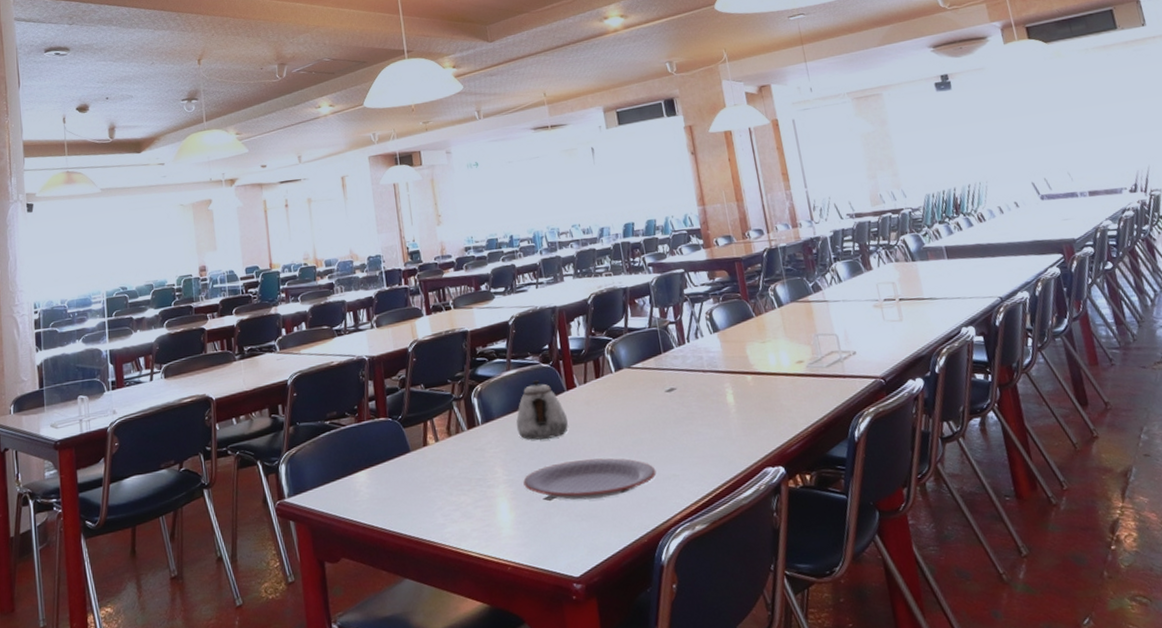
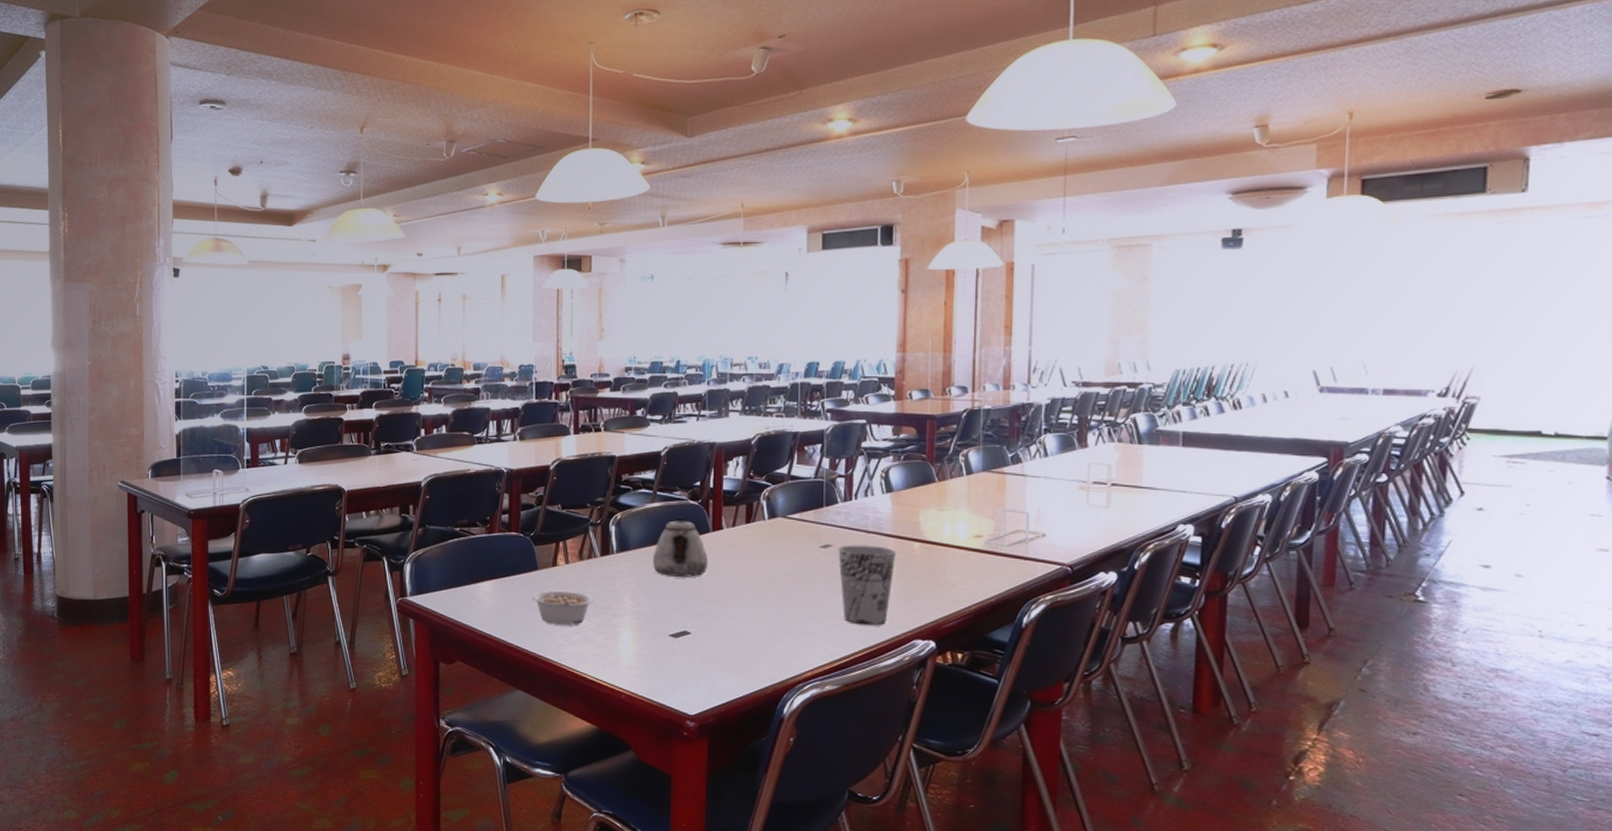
legume: none [408,468,467,505] -> present [532,590,593,625]
plate: present [523,458,657,500] -> none [651,603,794,644]
cup: none [682,383,738,461] -> present [838,545,896,626]

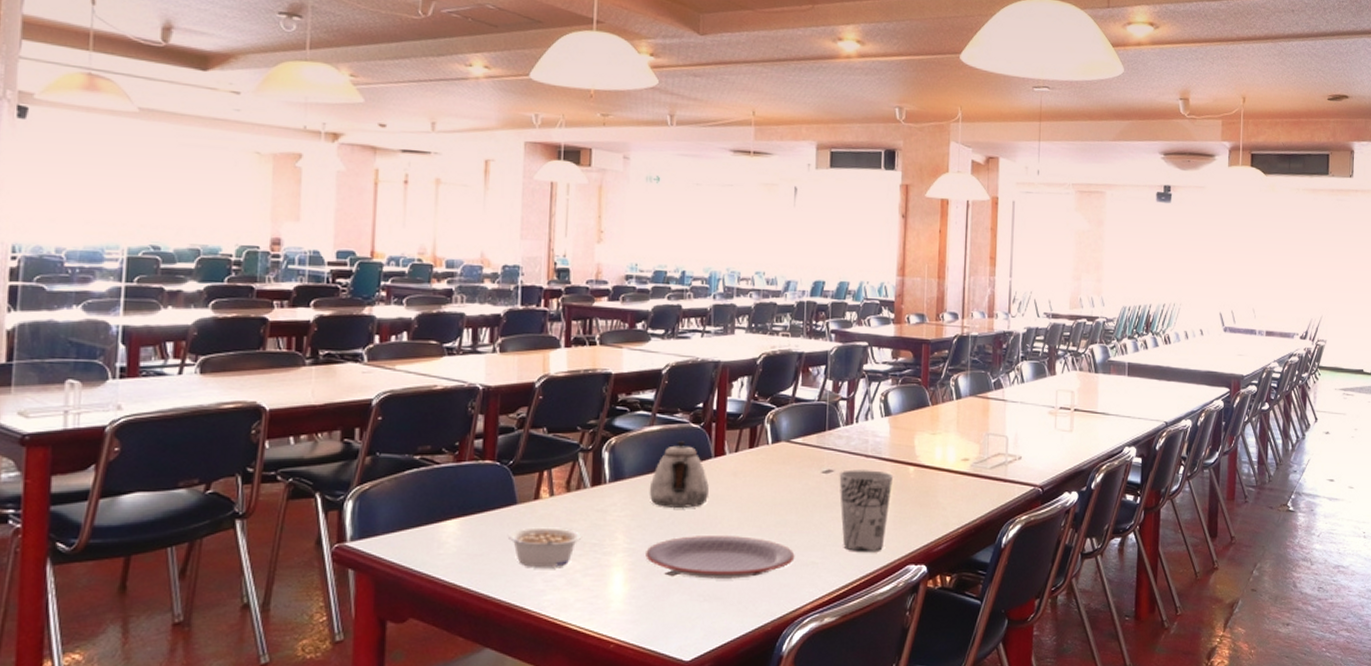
plate: none [651,603,794,644] -> present [646,536,795,579]

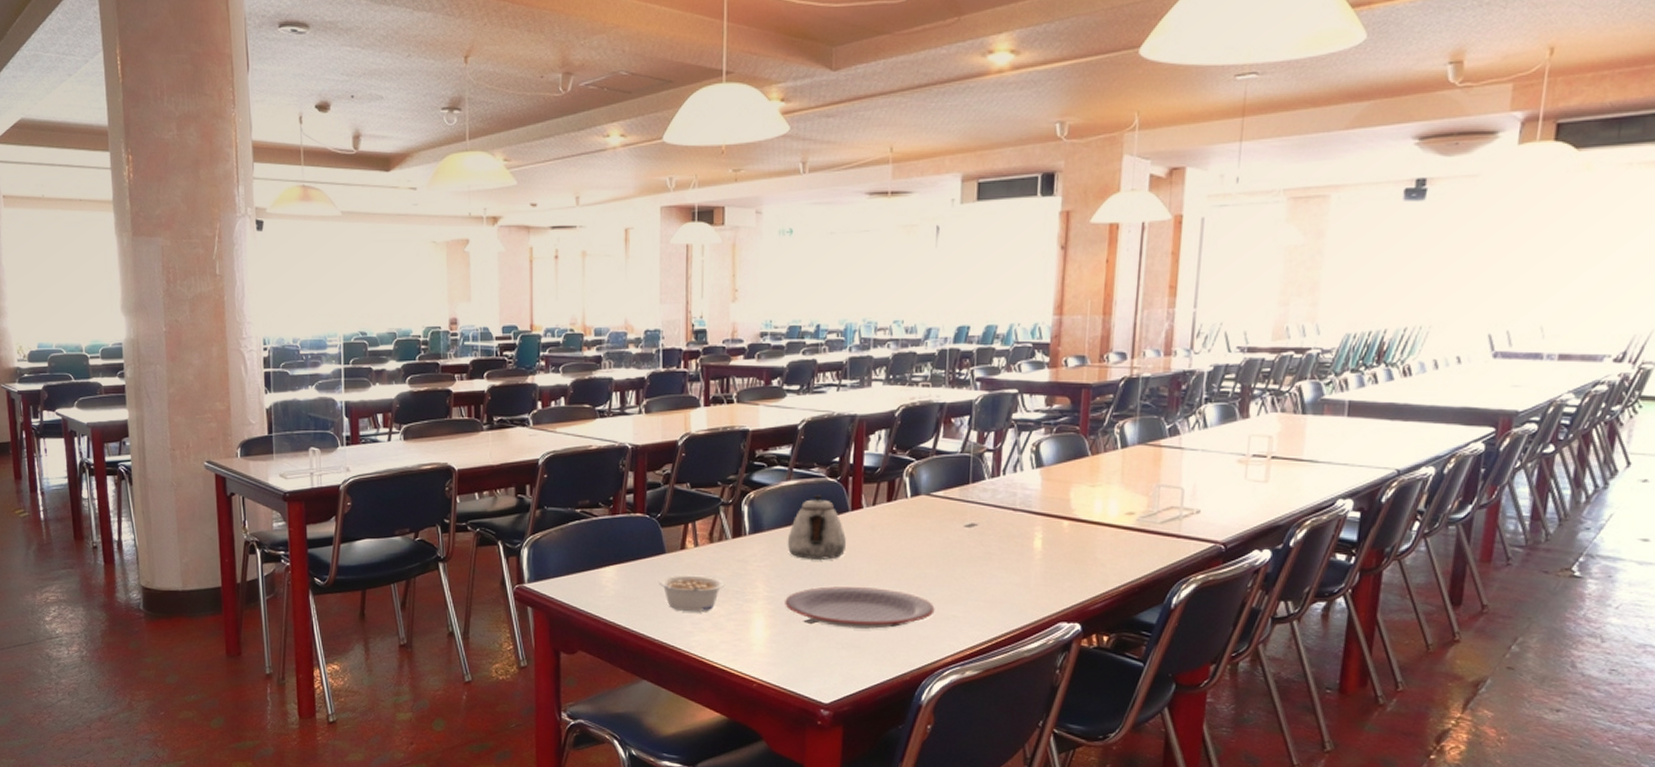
cup: present [839,469,893,553] -> none [983,523,1044,608]

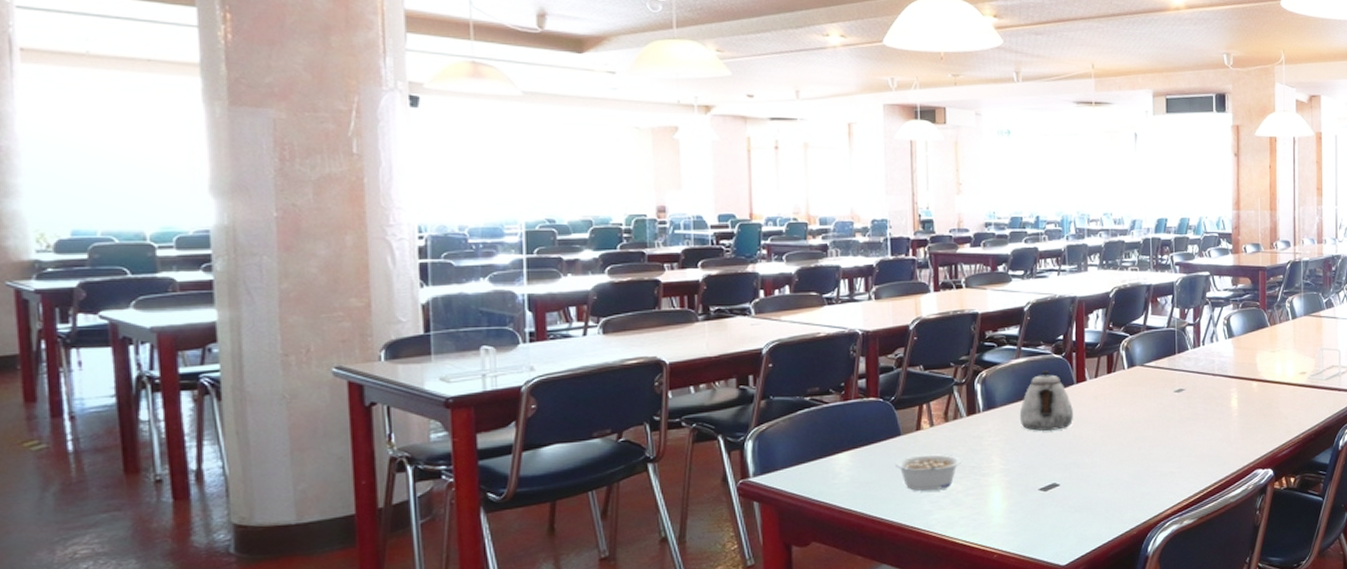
plate: present [785,586,935,629] -> none [1020,452,1154,492]

